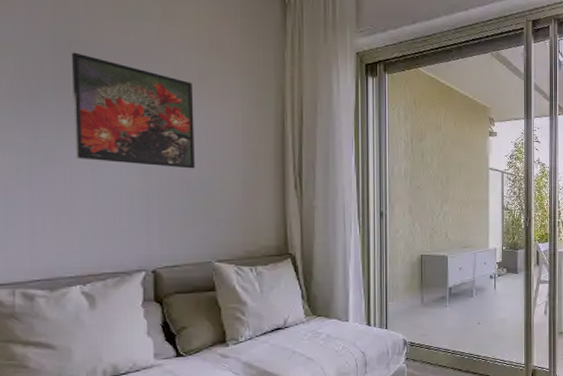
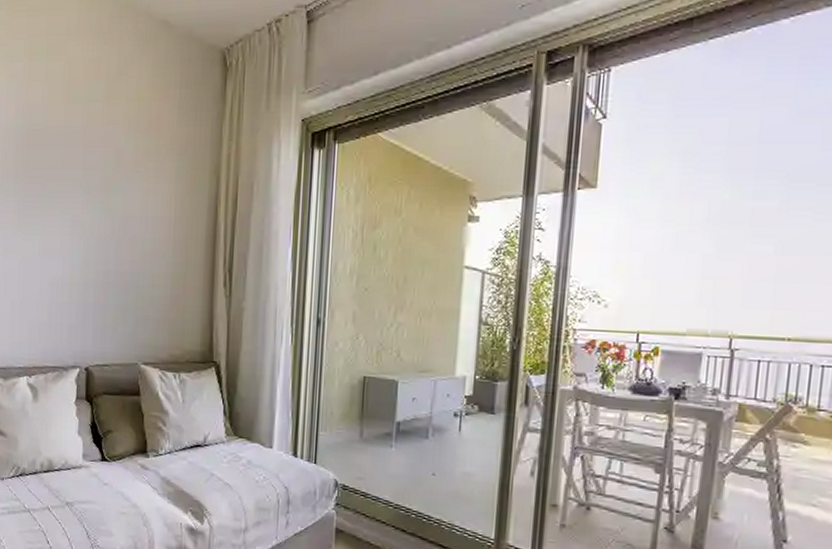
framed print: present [71,52,195,169] -> none [28,141,131,262]

